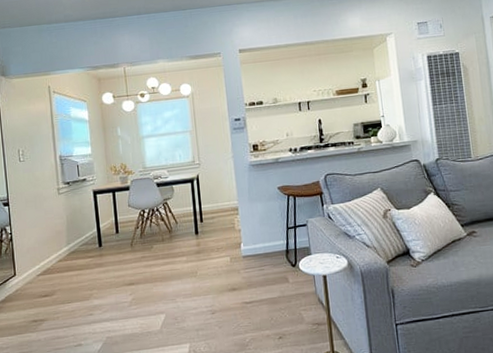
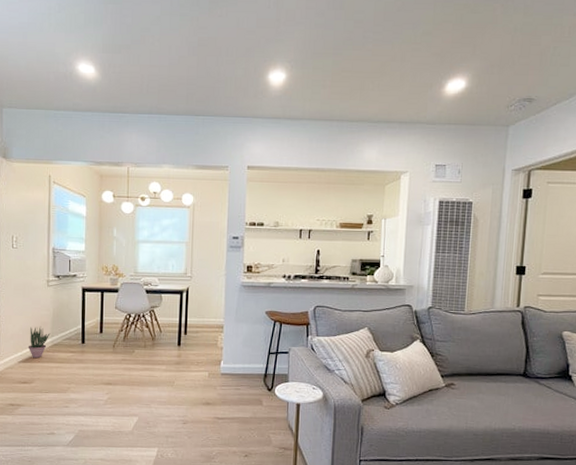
potted plant: none [45,235,67,270] -> present [28,326,50,359]

